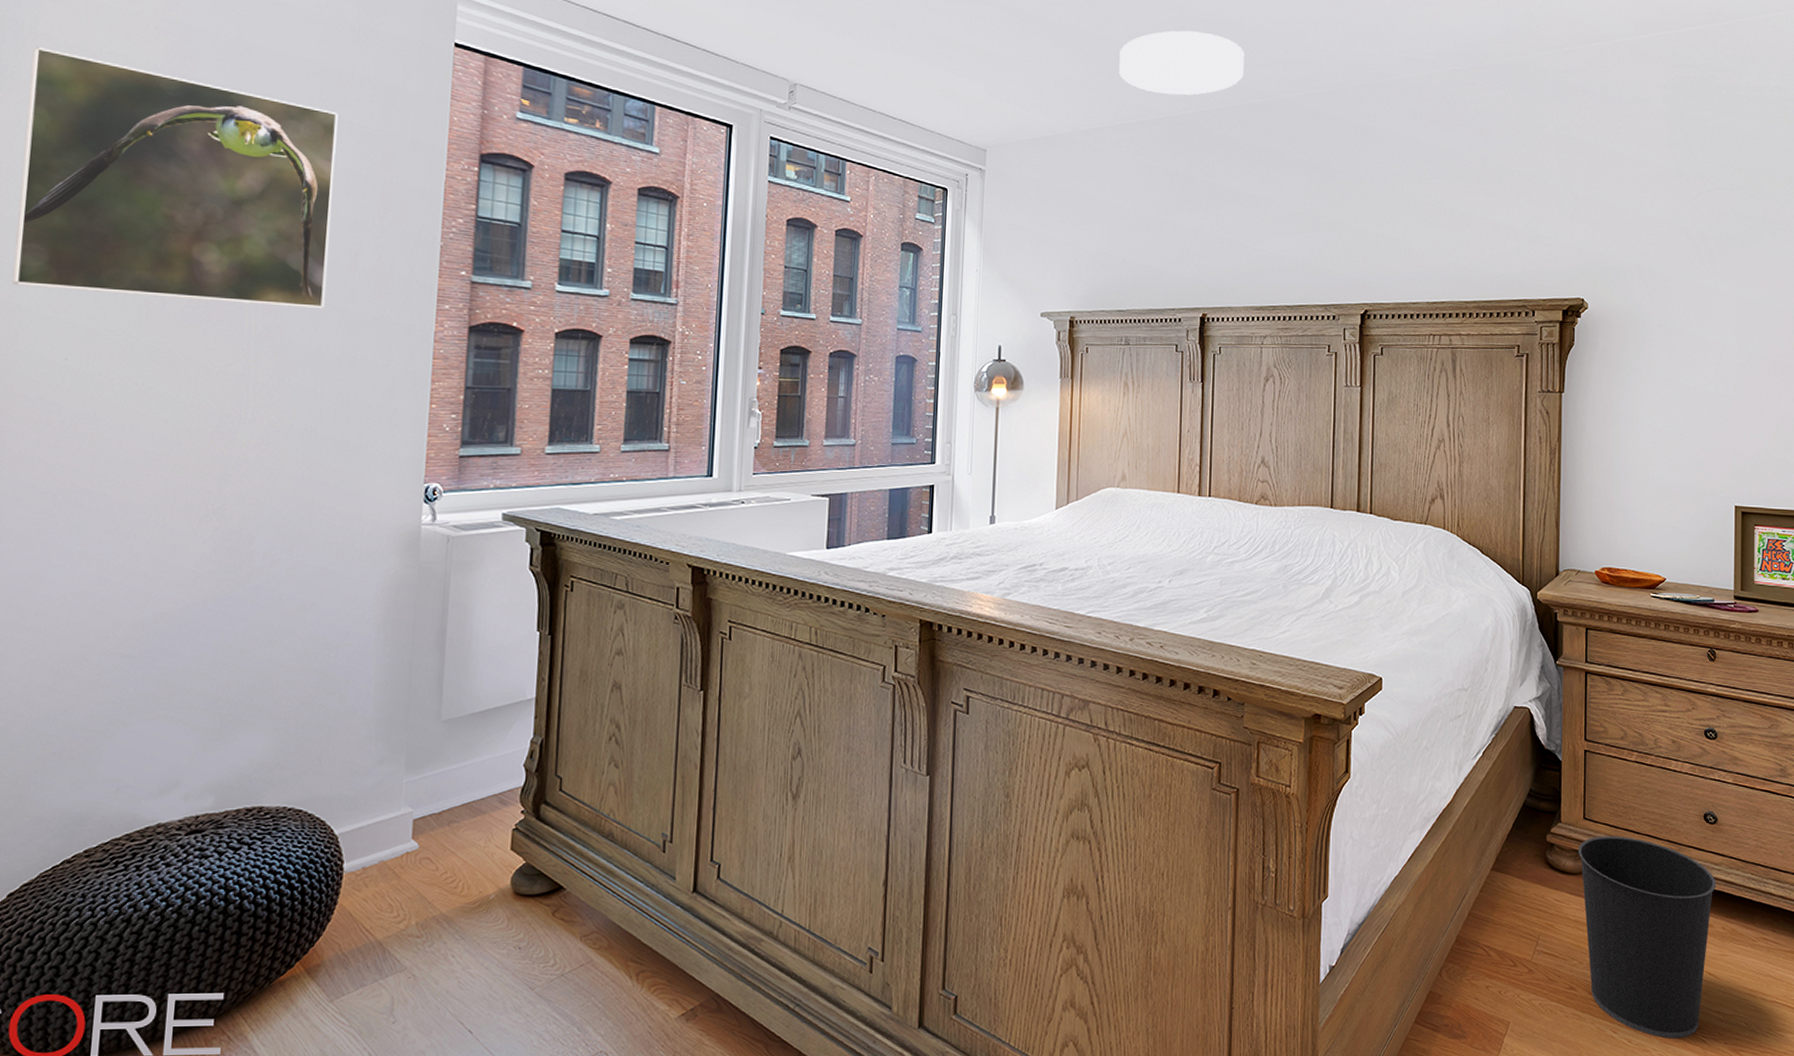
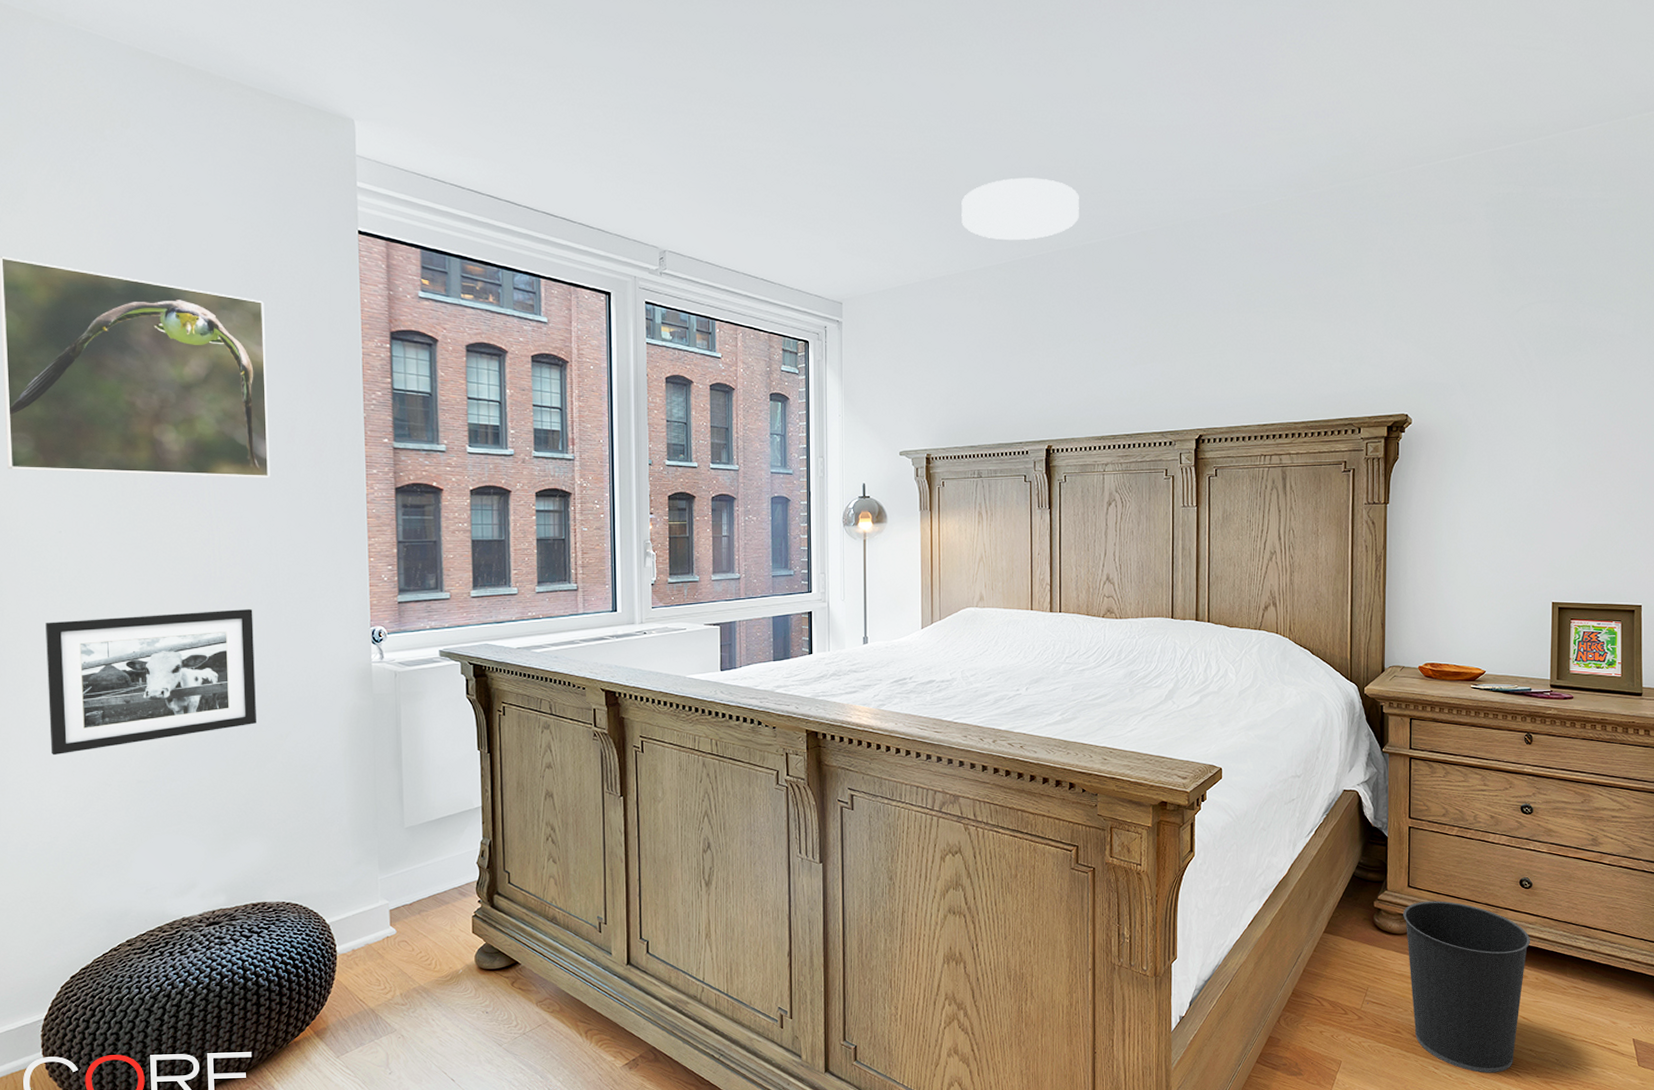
picture frame: none [20,456,287,622] -> present [45,608,256,756]

